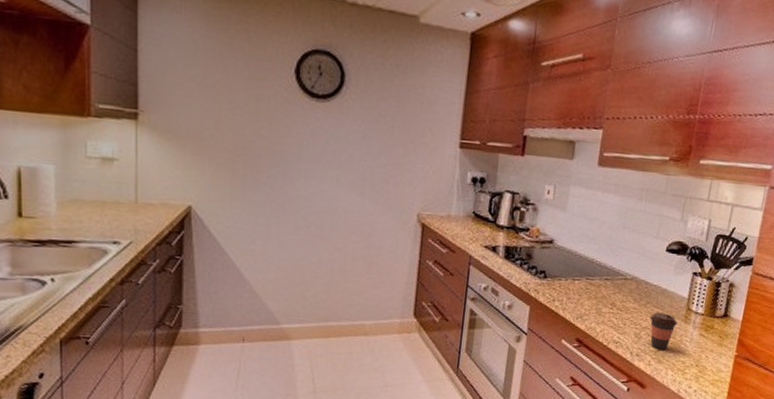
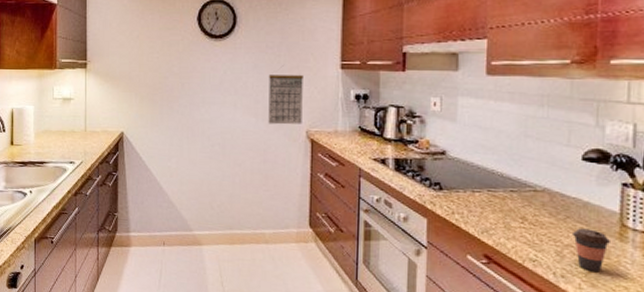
calendar: none [376,138,418,207] -> present [268,65,303,125]

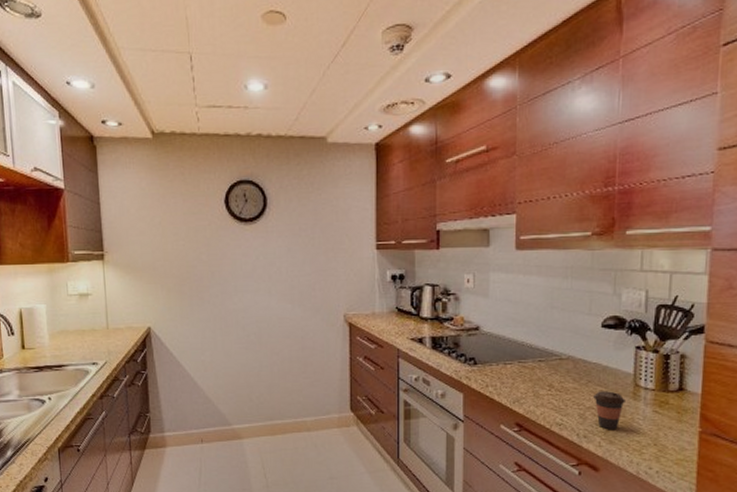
calendar: present [268,65,303,125] -> none [304,248,339,310]

